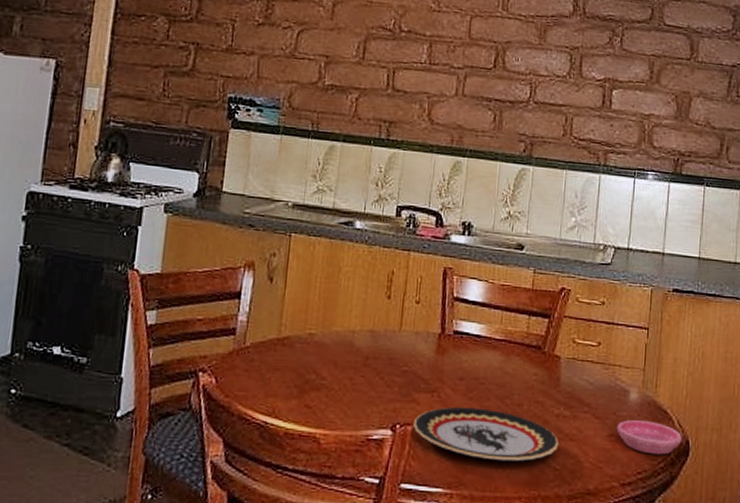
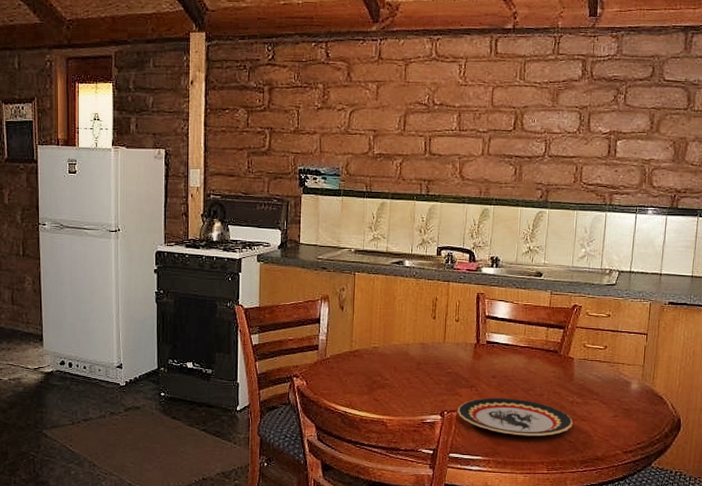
saucer: present [617,420,682,455] -> none [620,404,675,430]

